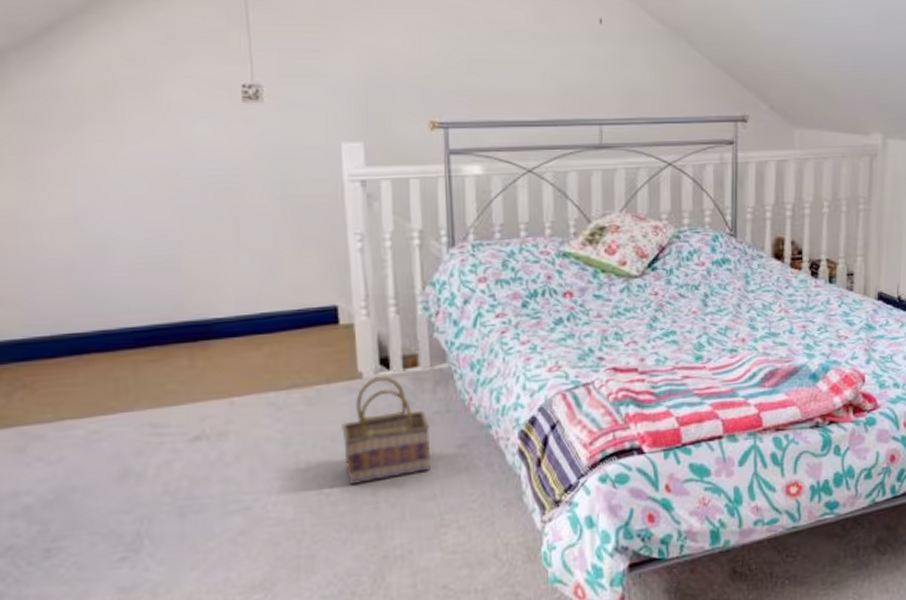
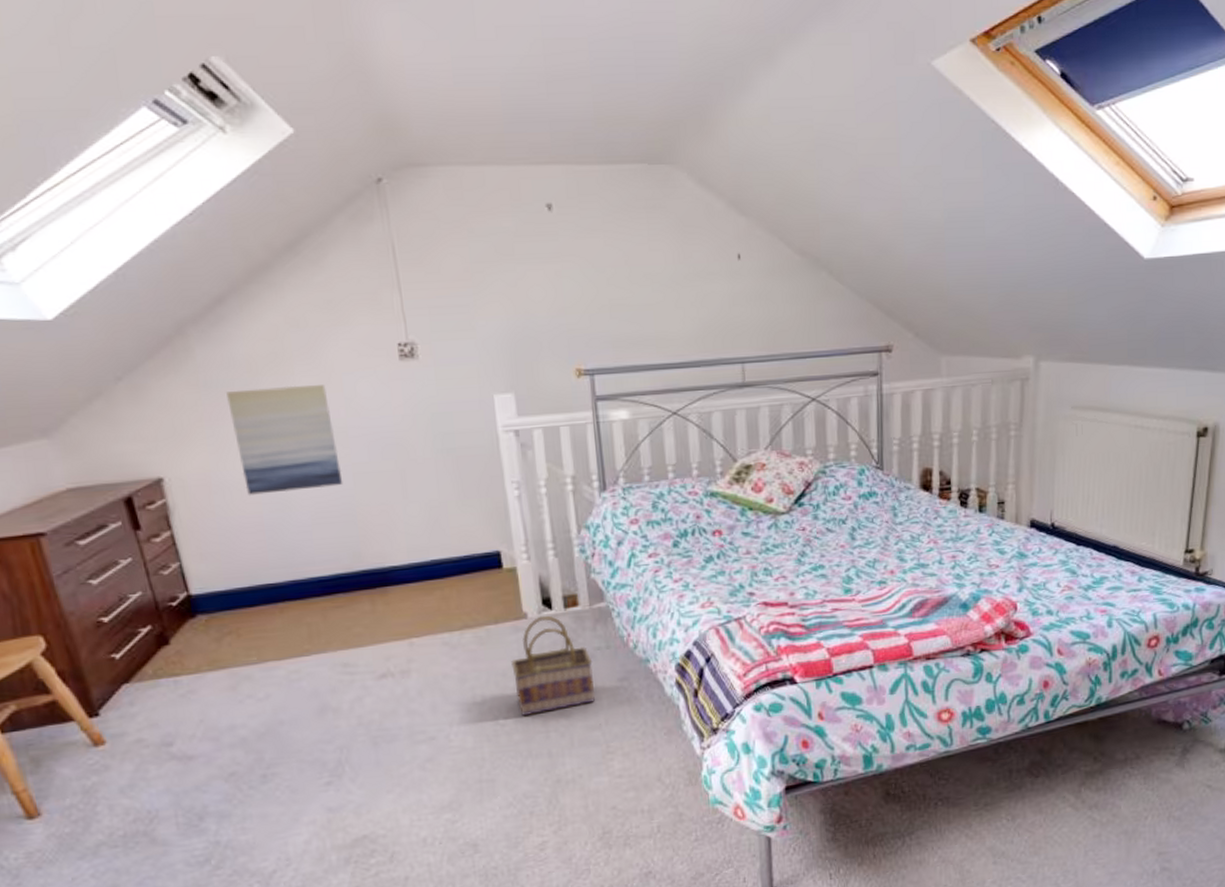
wall art: none [46,121,170,236] -> present [226,385,343,495]

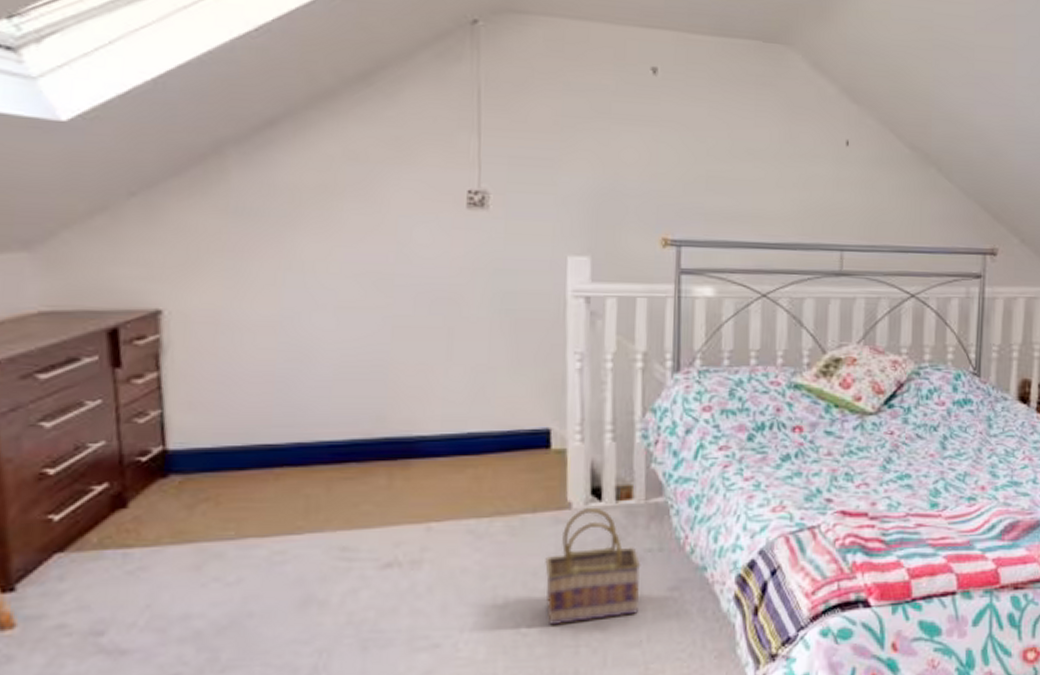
wall art: present [226,385,343,495] -> none [258,221,380,340]

